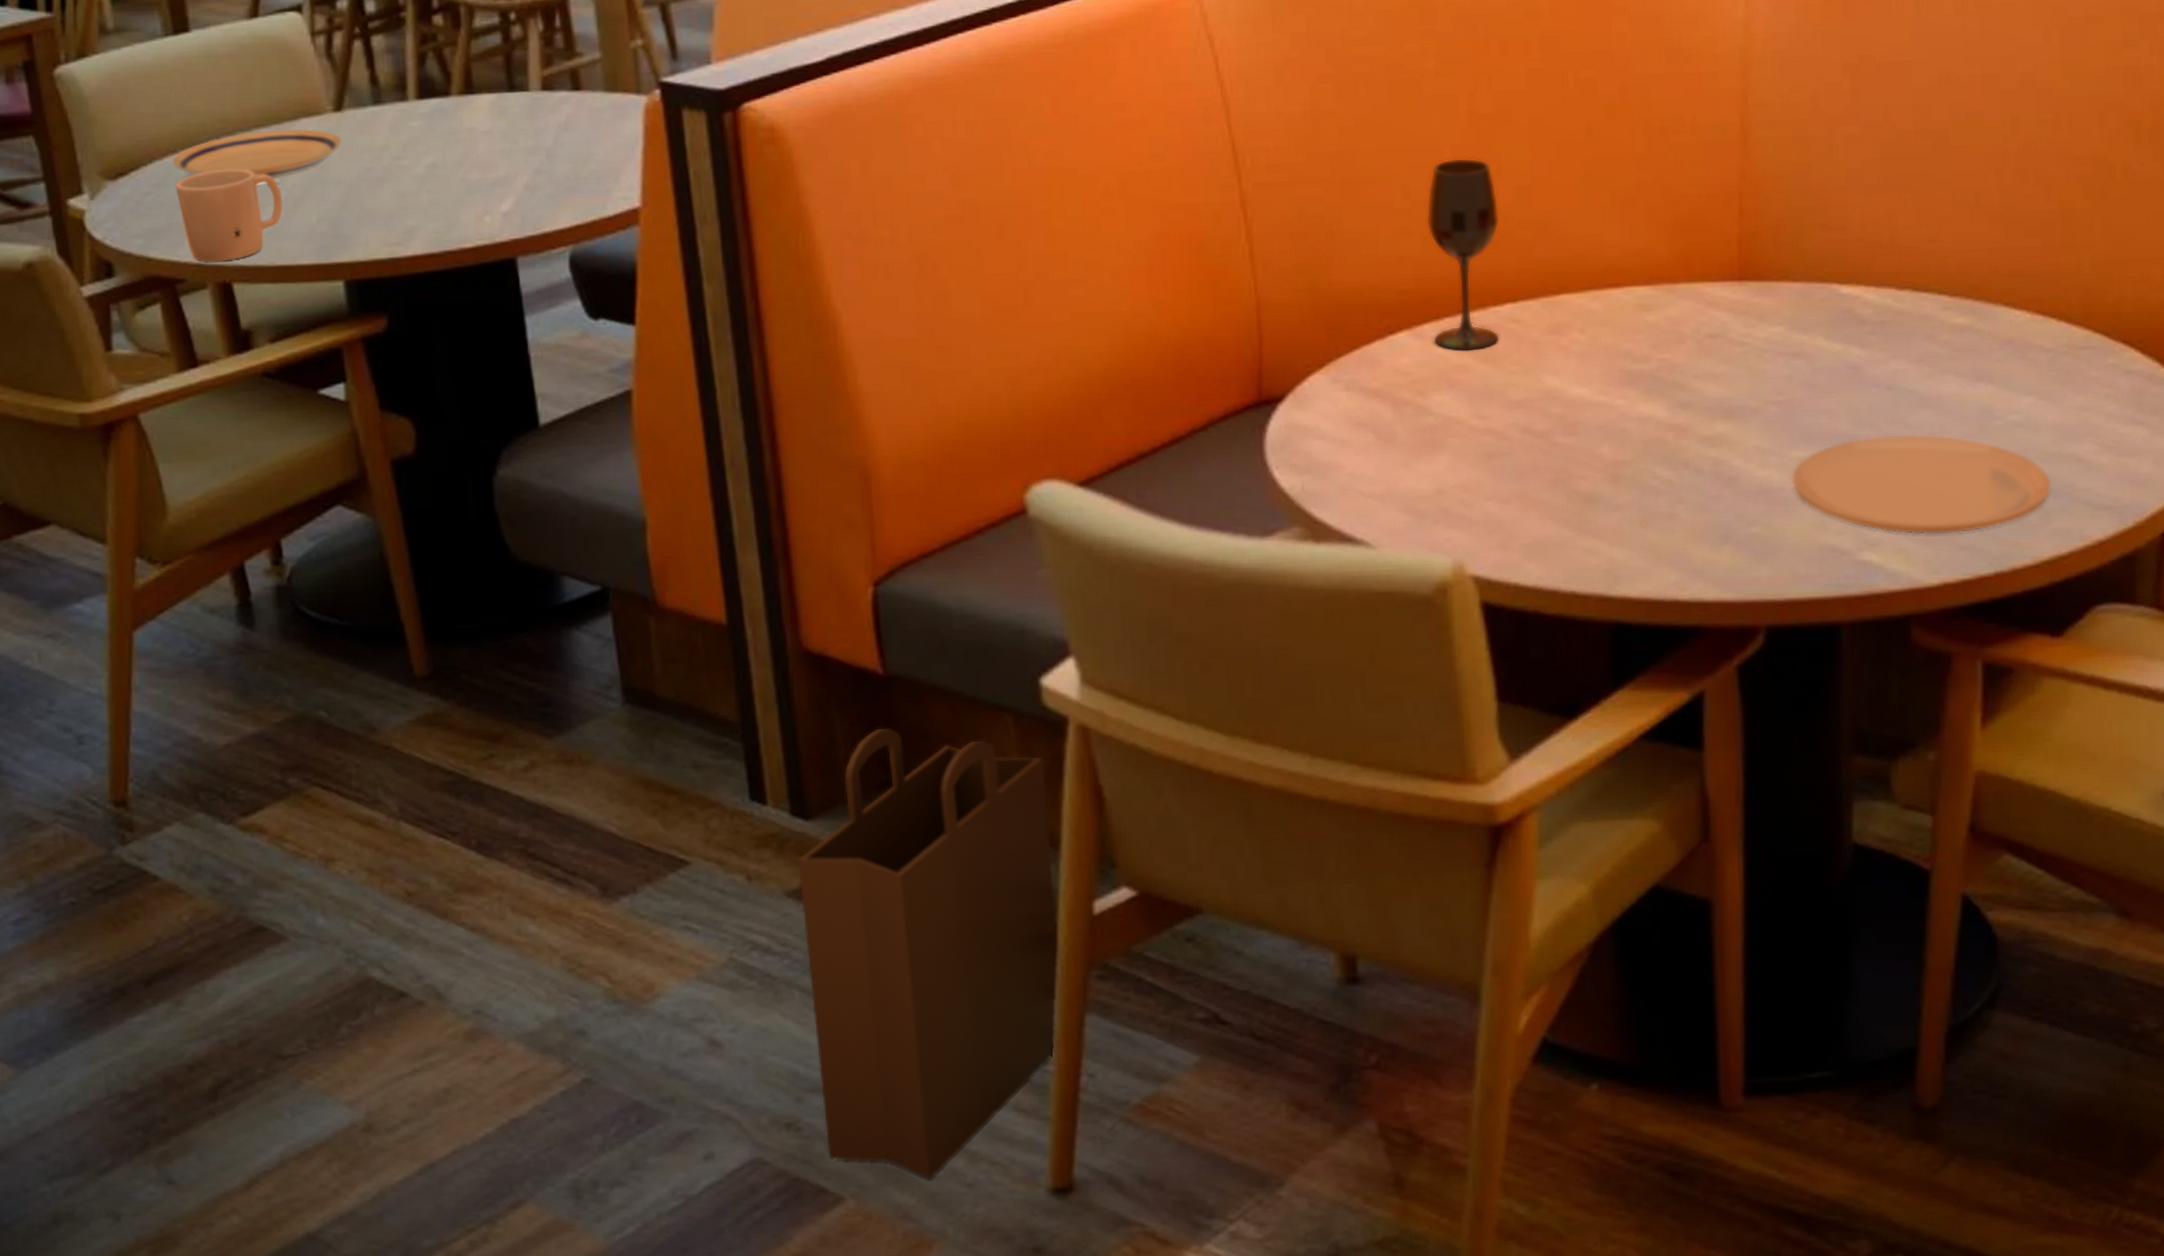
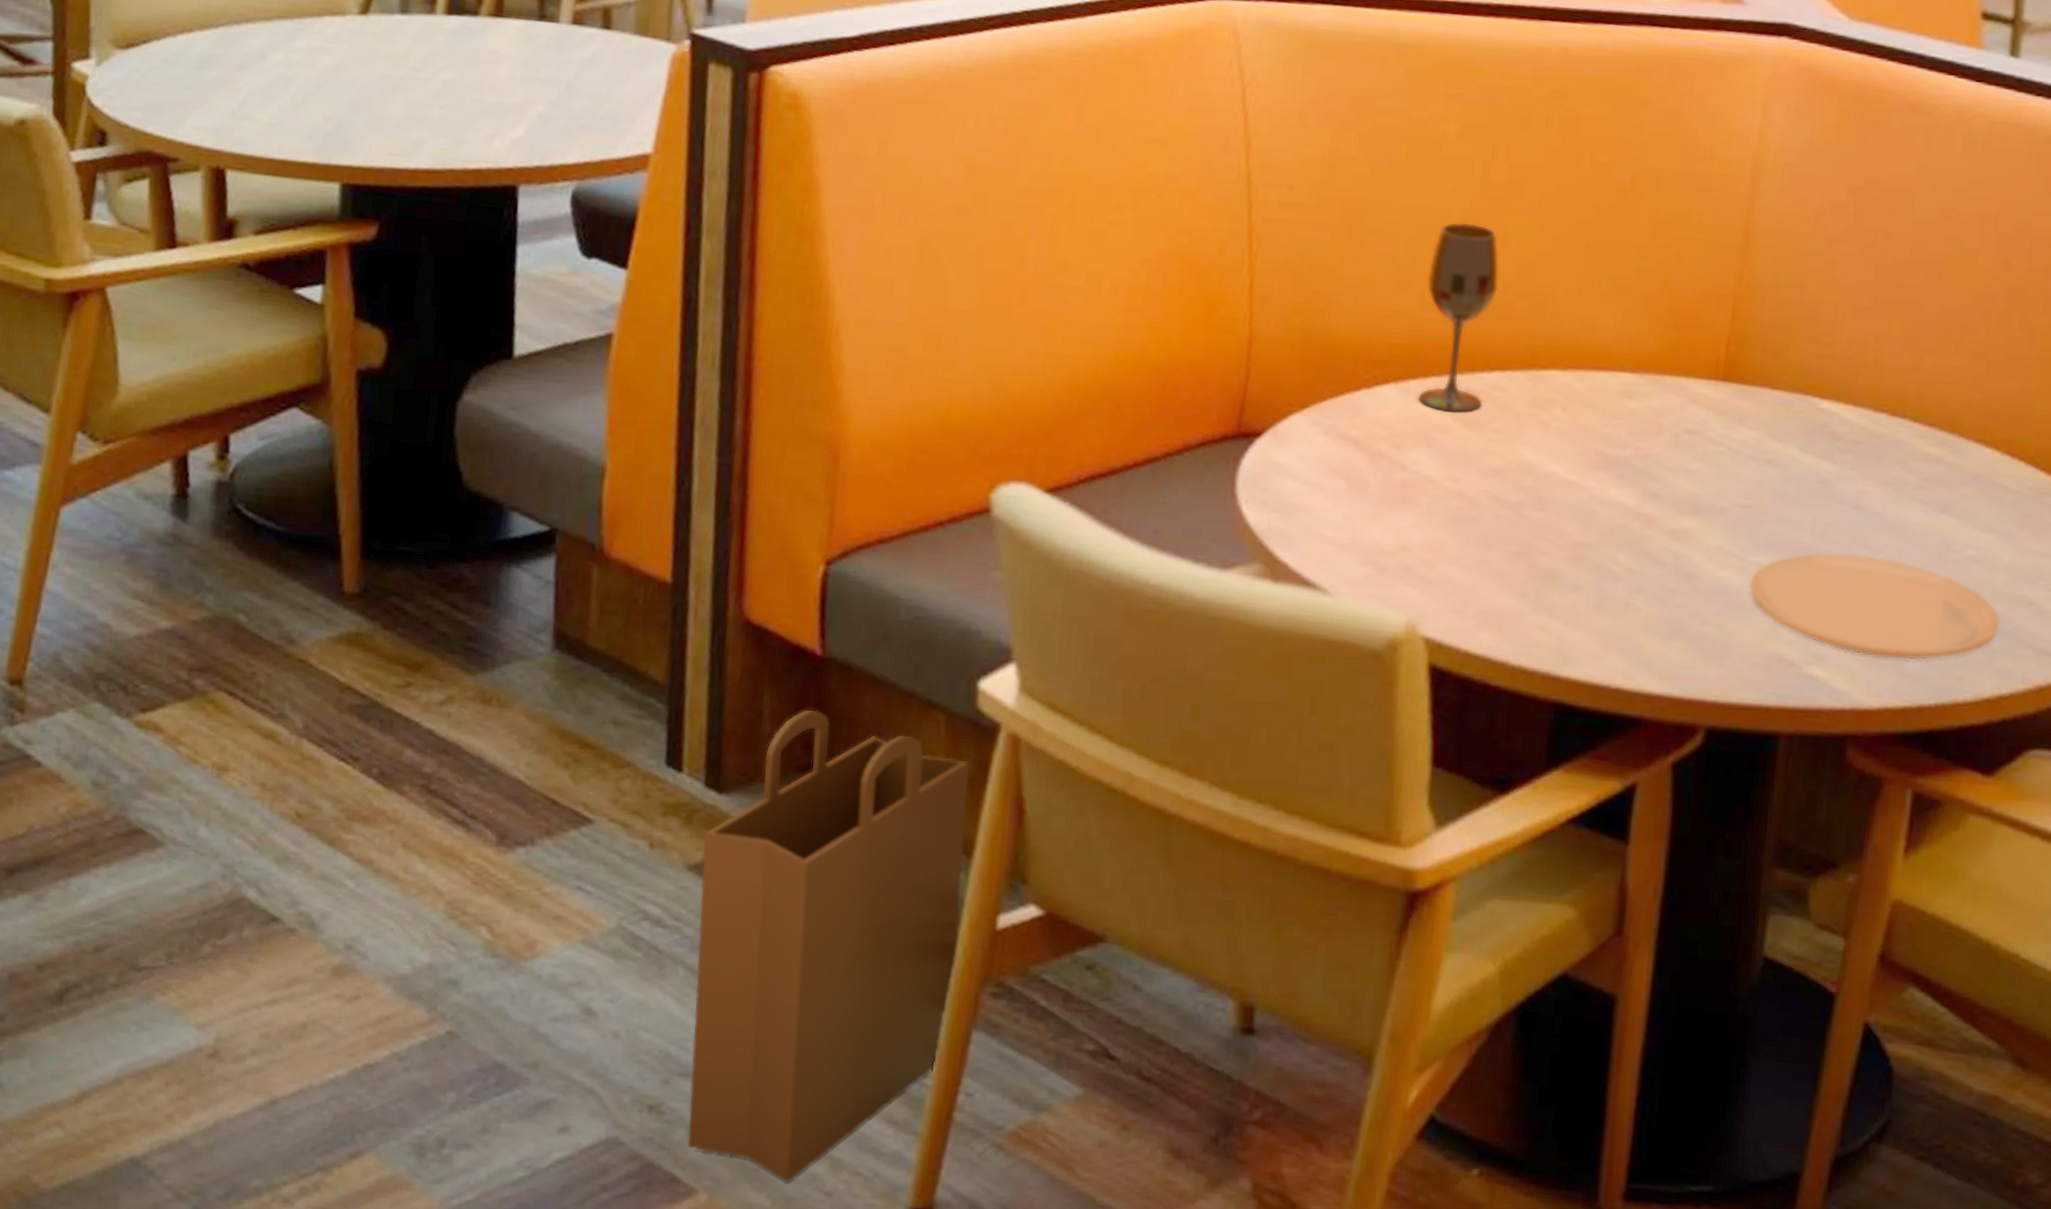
plate: present [173,128,342,179] -> none [187,22,362,73]
mug: present [174,168,283,262] -> none [184,54,292,147]

